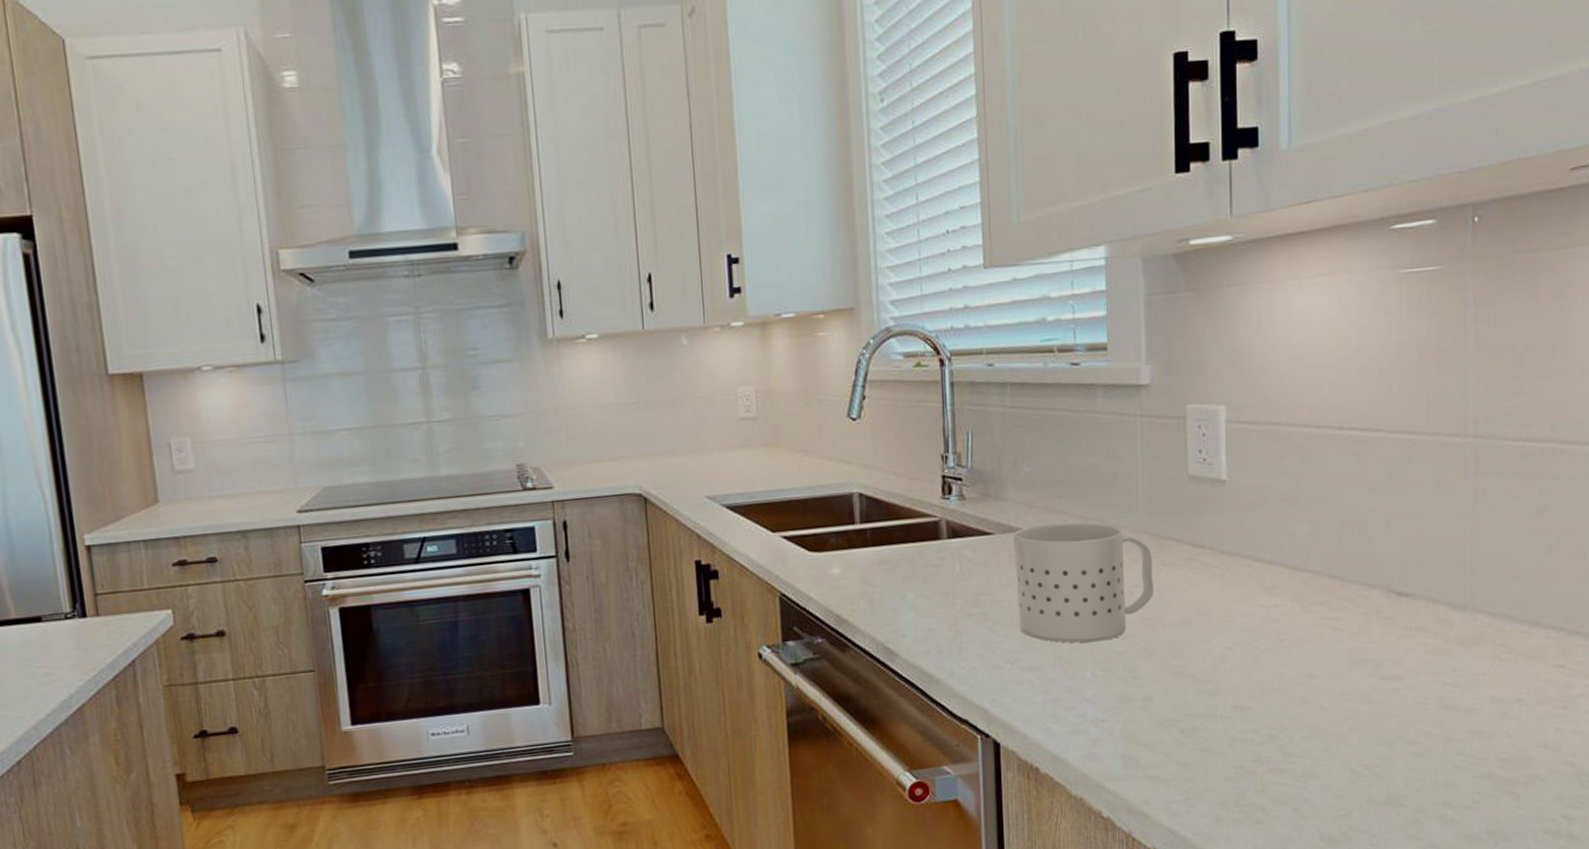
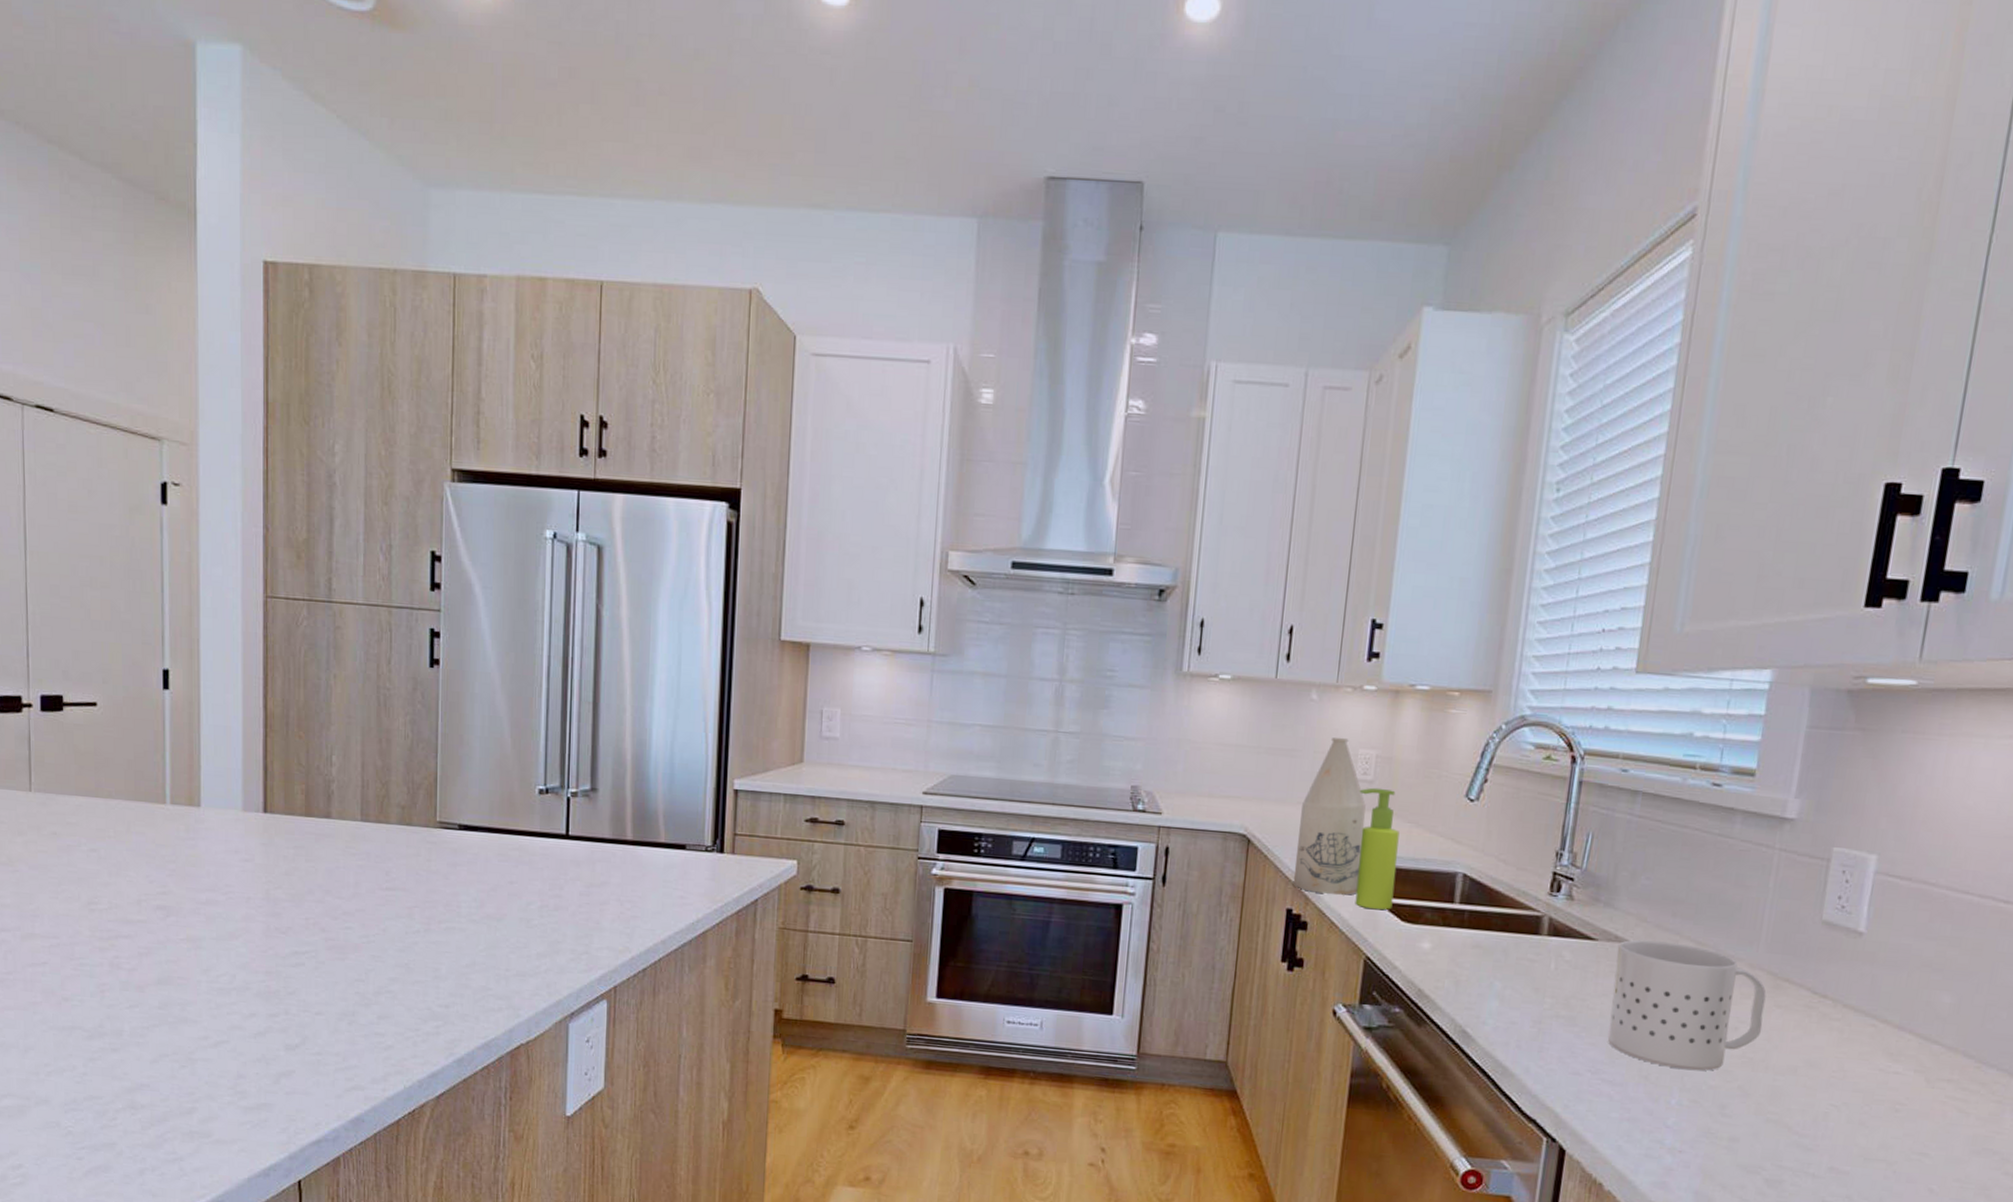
decorative bottle: none [692,378,761,540] -> present [1292,737,1366,895]
soap dispenser: none [745,422,797,545] -> present [1355,787,1400,910]

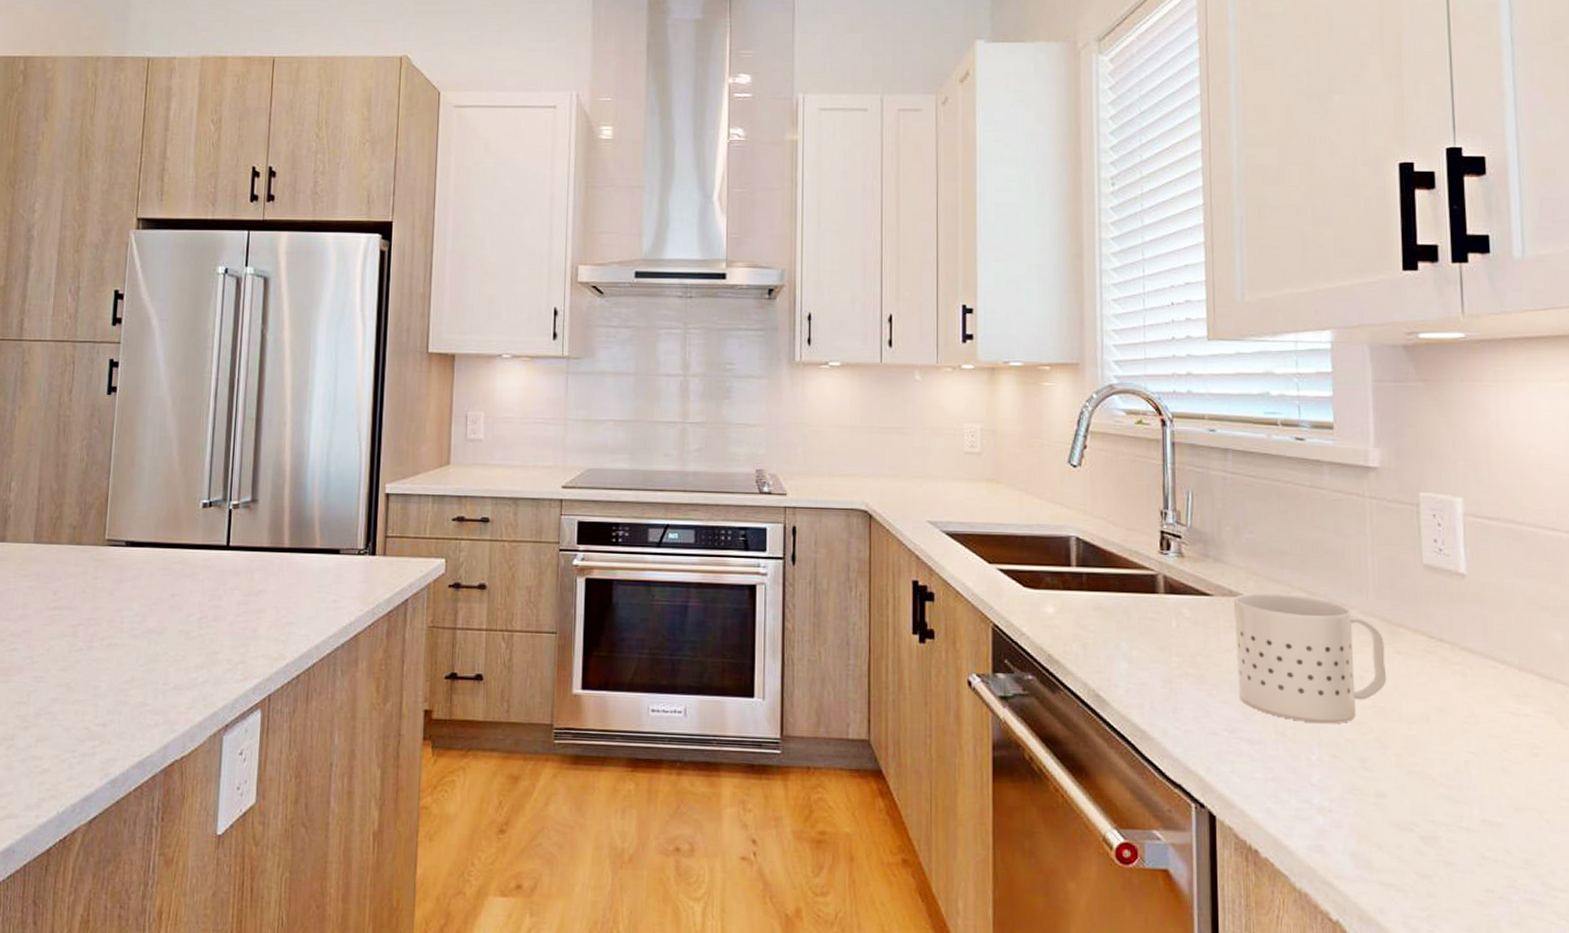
decorative bottle: present [1292,737,1366,895] -> none [916,413,978,564]
soap dispenser: present [1355,787,1400,910] -> none [968,459,1013,577]

